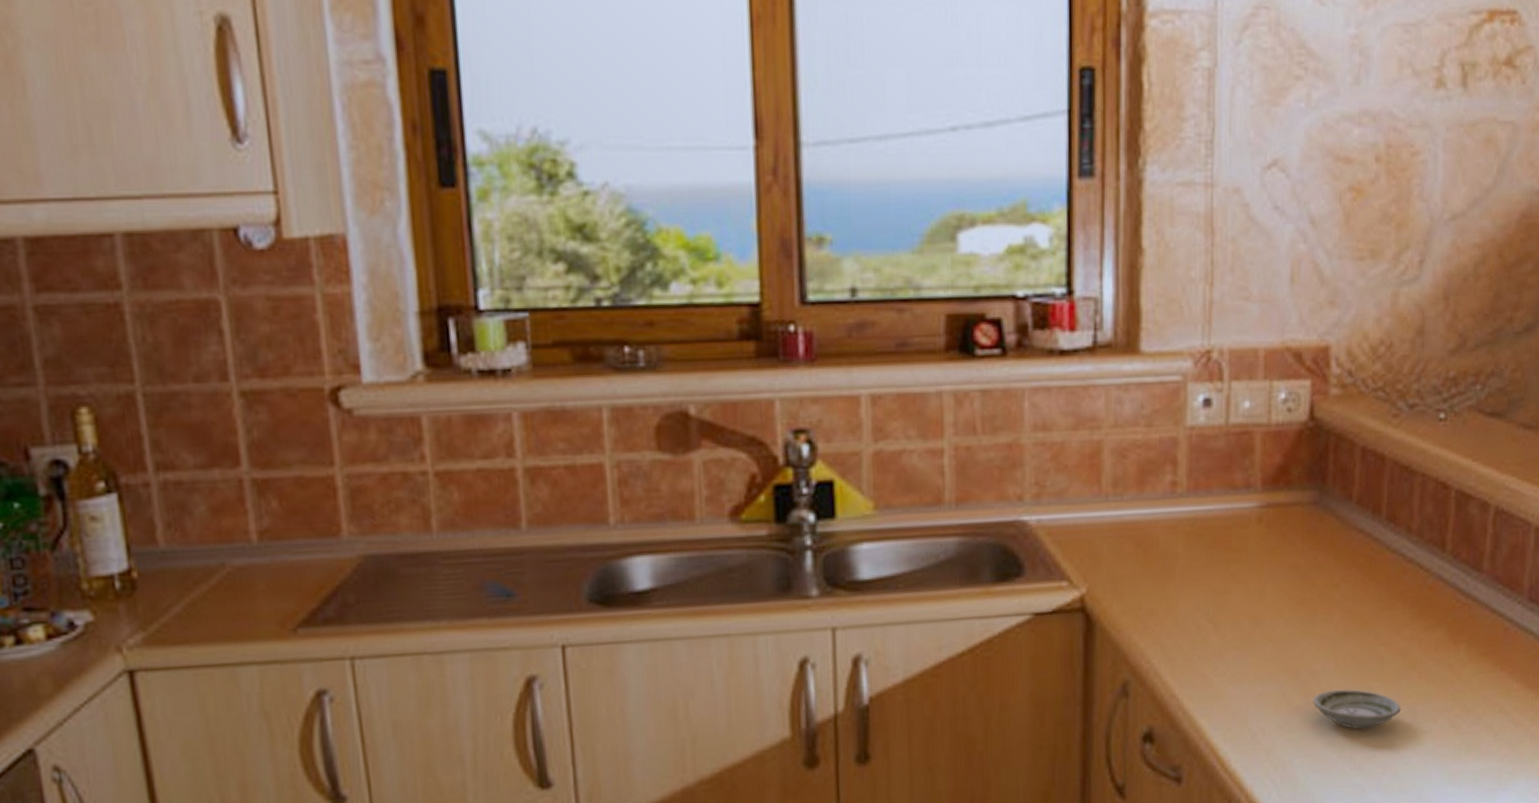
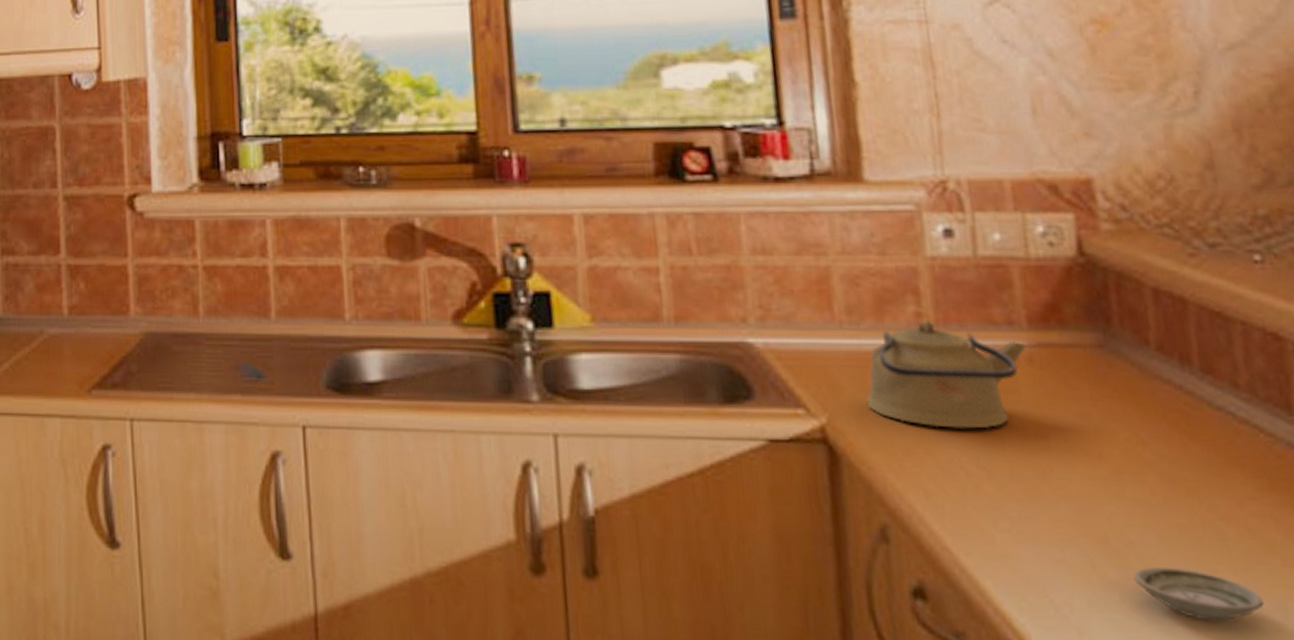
kettle: none [1122,487,1259,589] -> present [866,319,1027,429]

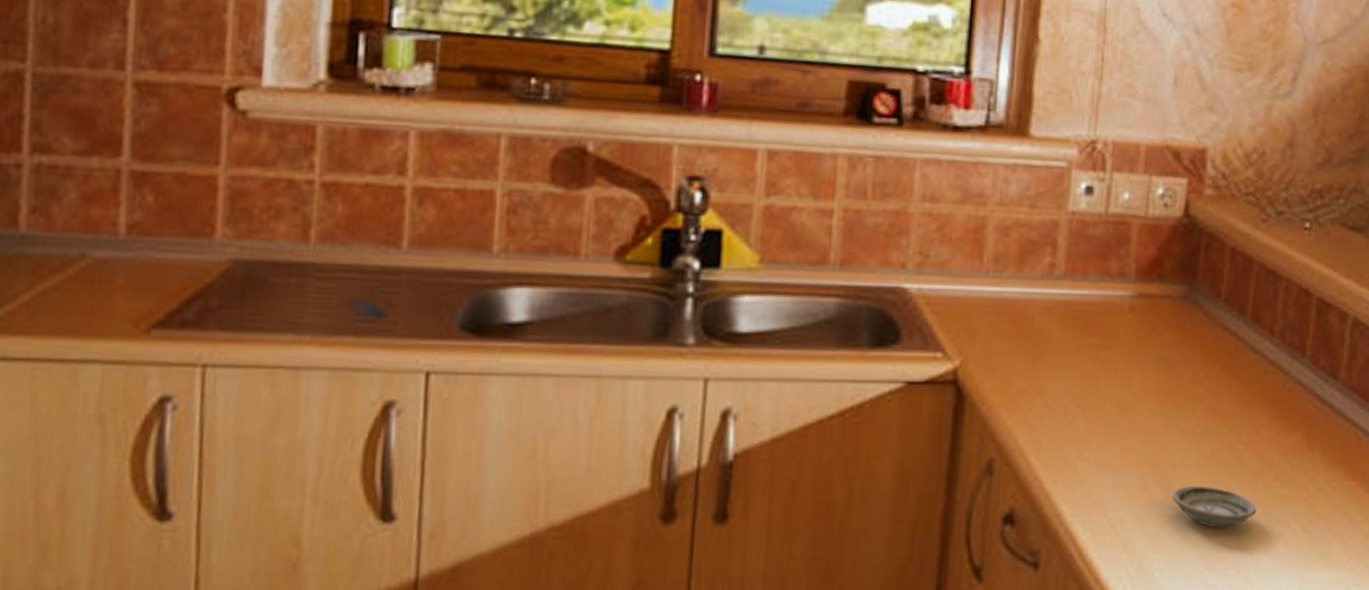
kettle: present [866,319,1027,429] -> none [996,269,1132,371]

